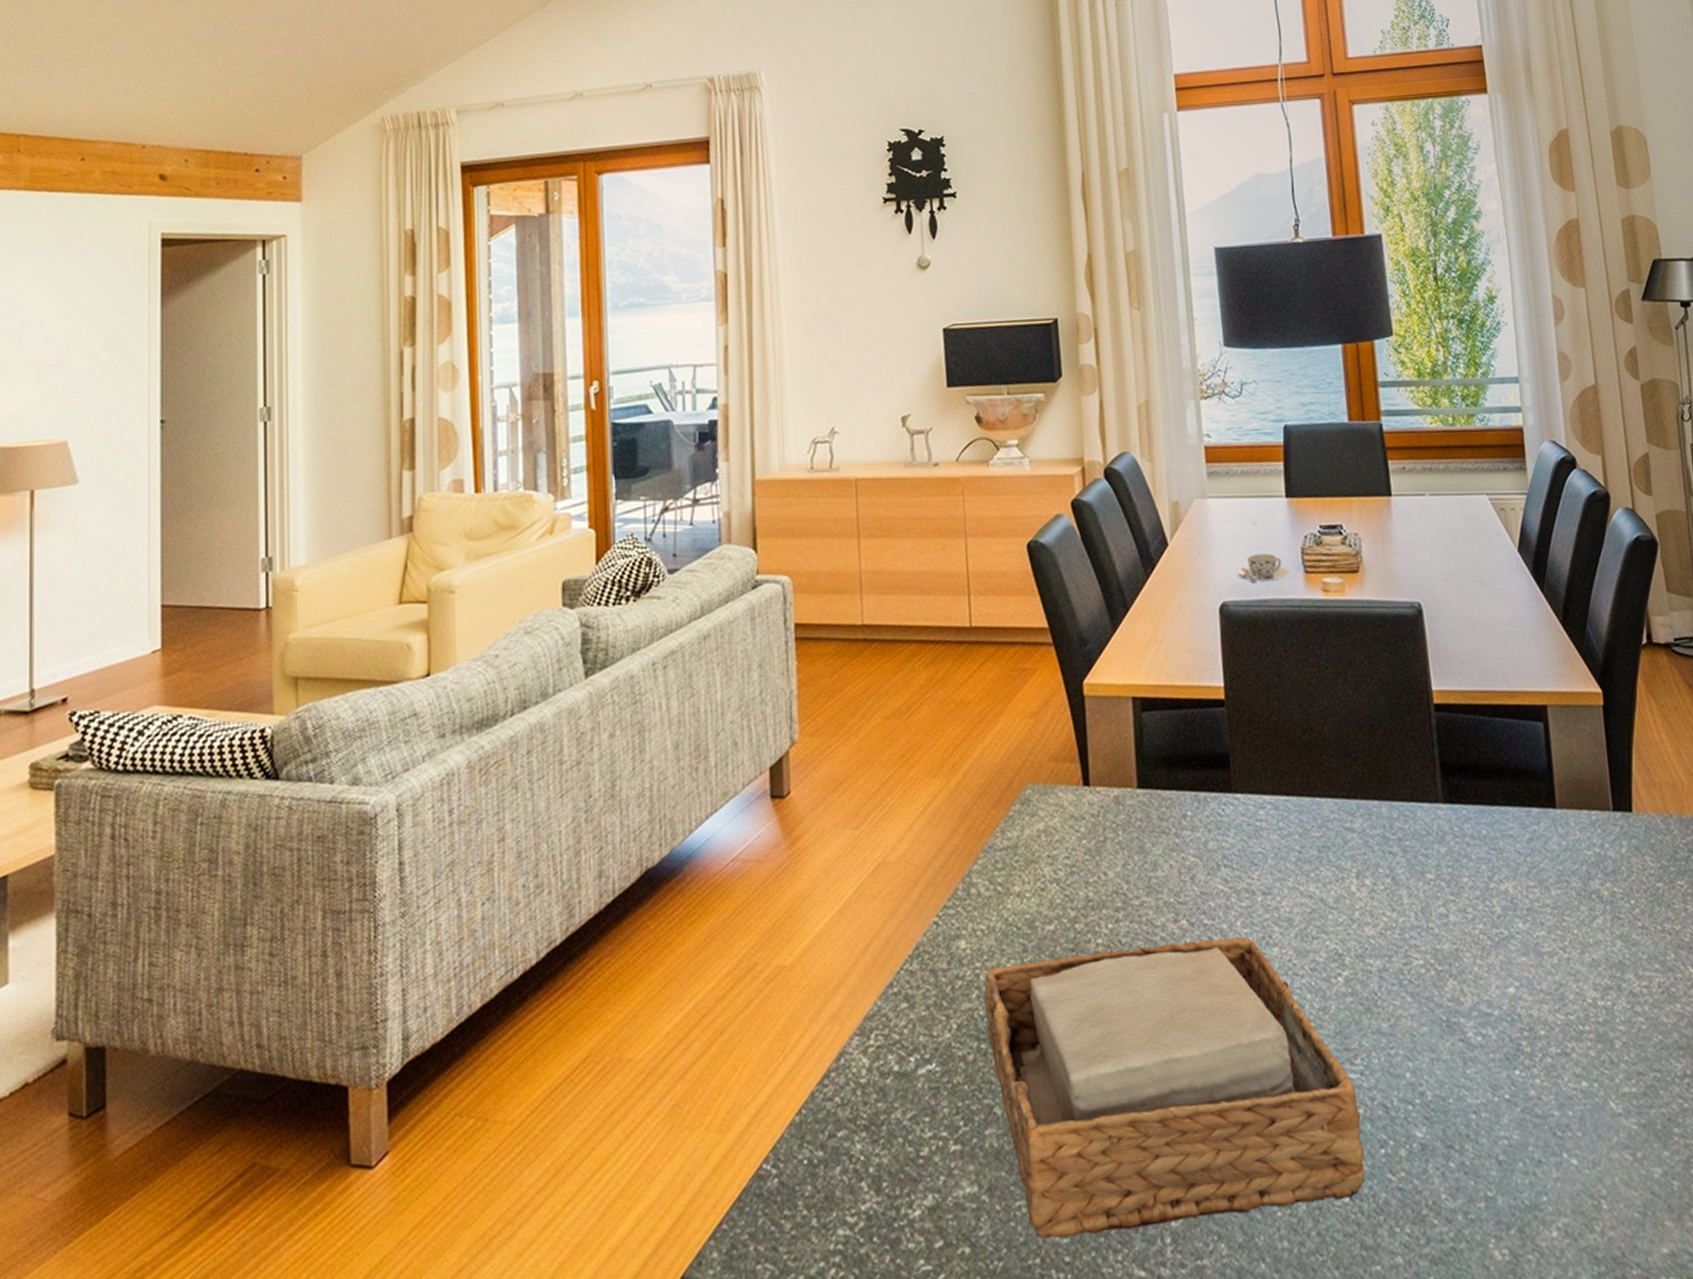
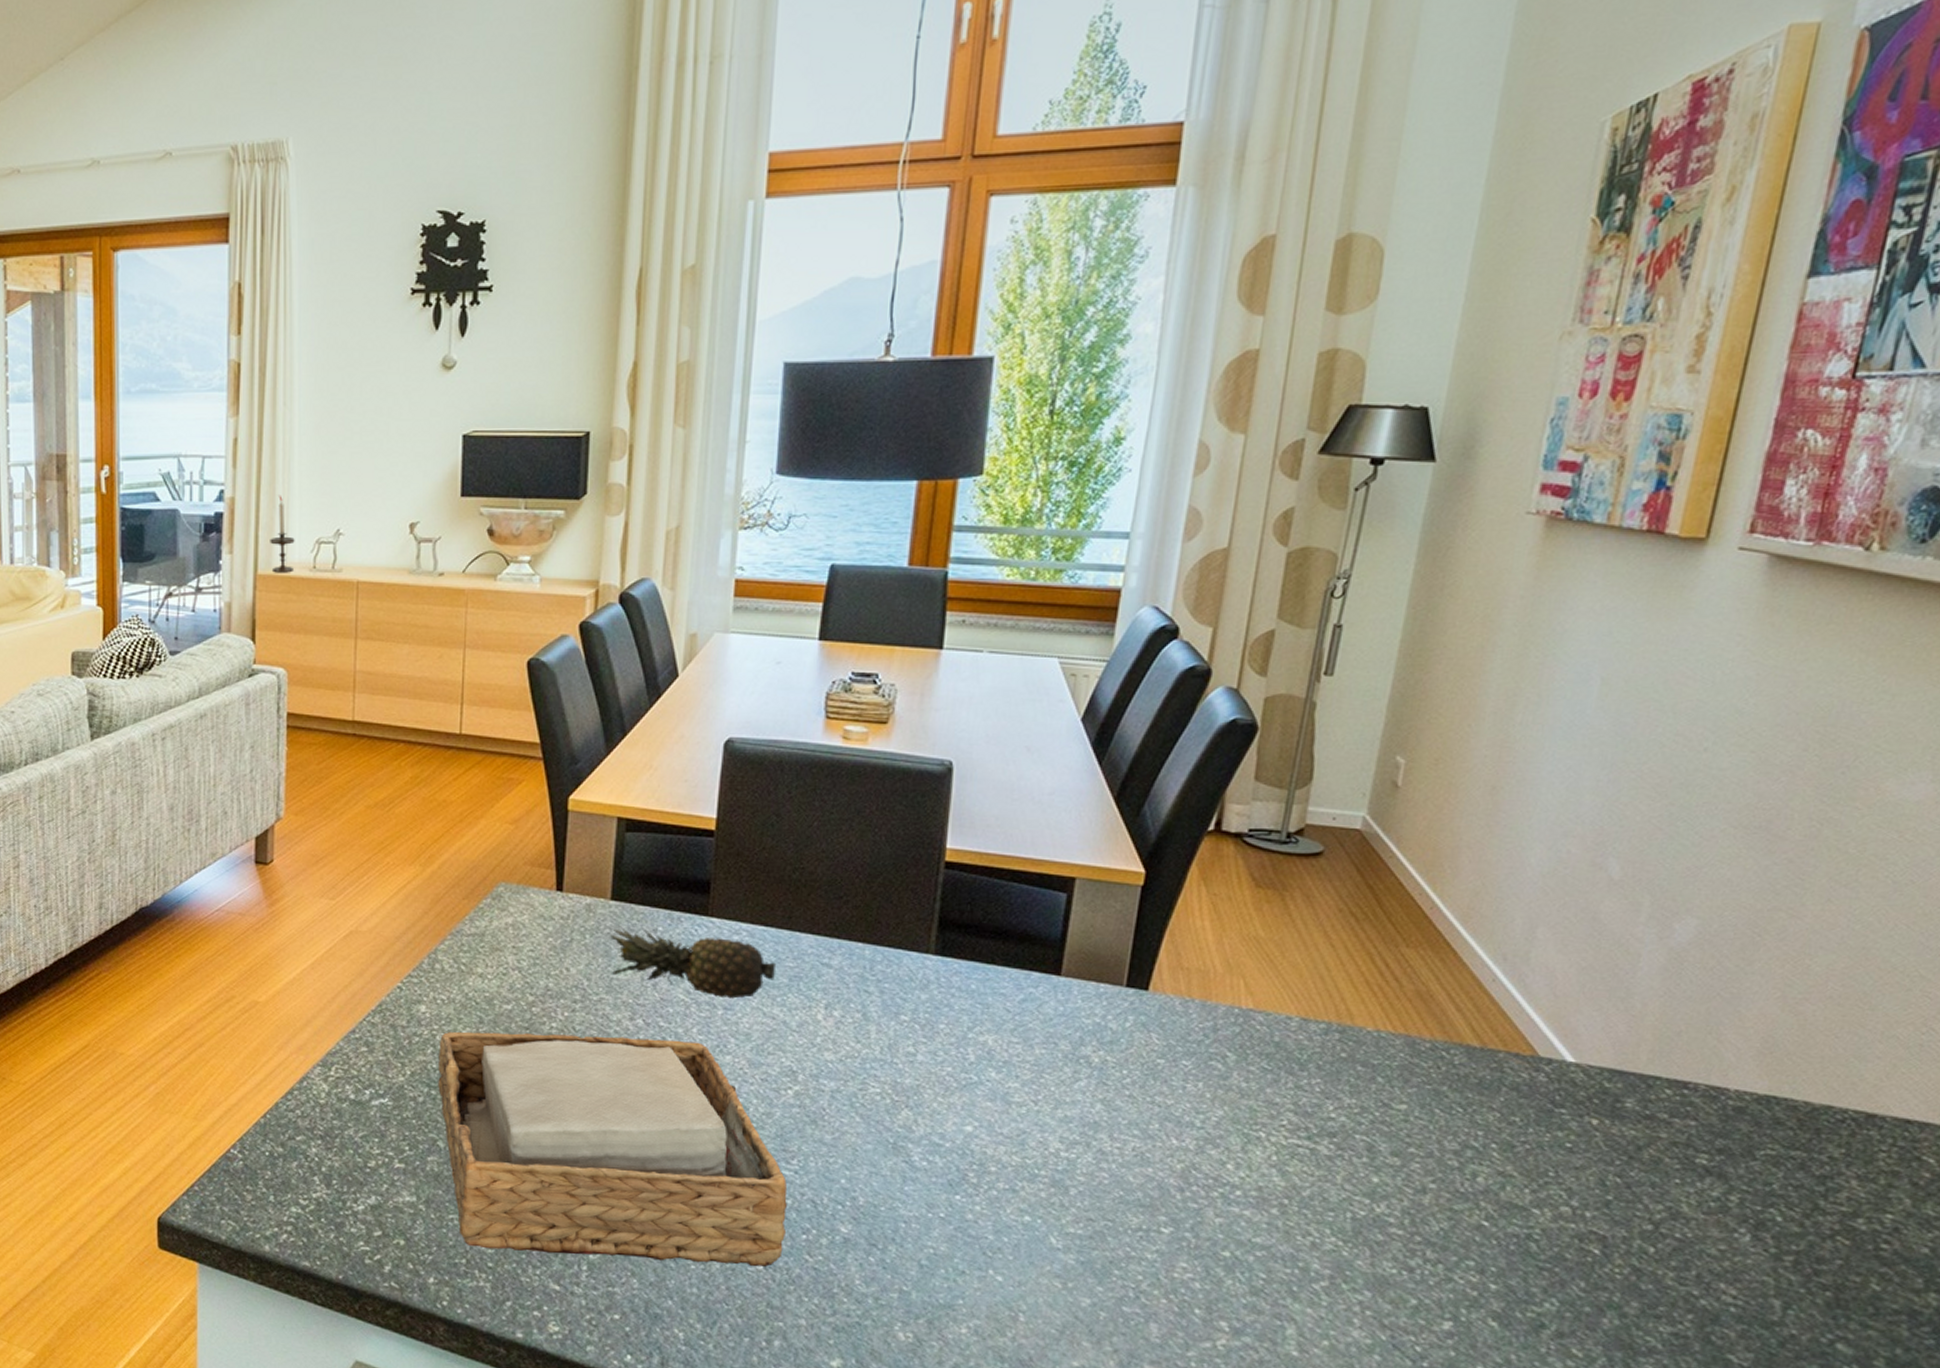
candlestick: none [766,398,791,477] -> present [270,495,295,573]
fruit: none [1141,815,1305,882] -> present [609,928,777,999]
teacup: present [1237,553,1290,584] -> none [750,695,809,723]

